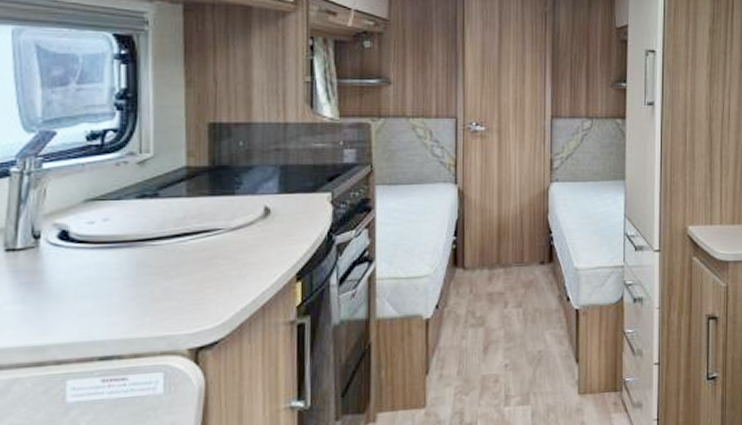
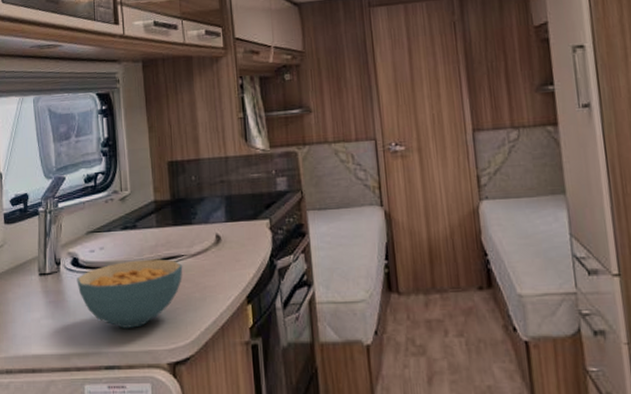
cereal bowl: none [64,232,219,312] -> present [76,259,183,328]

